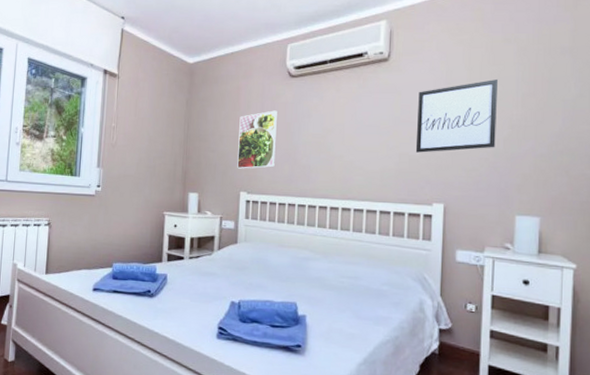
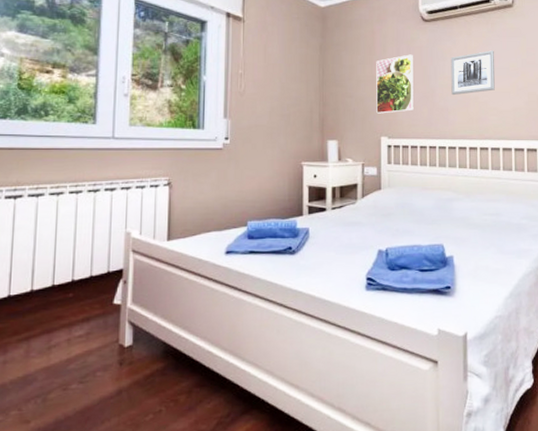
wall art: none [315,107,365,154] -> present [451,50,495,96]

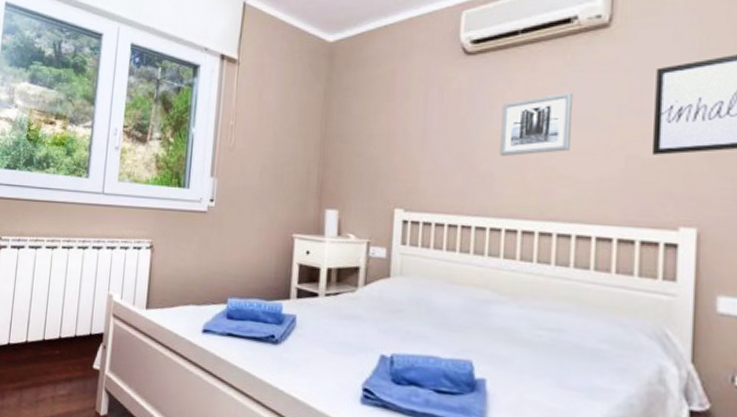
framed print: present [376,54,414,114] -> none [391,100,447,179]

